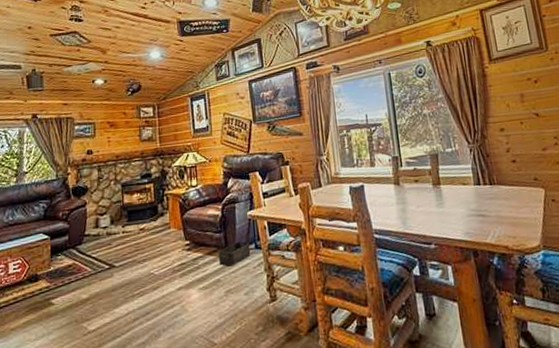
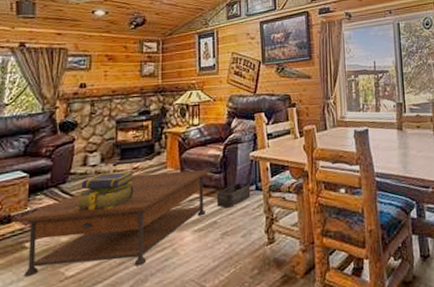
coffee table: none [40,228,212,331] -> present [14,168,212,277]
stack of books: none [91,232,142,270] -> present [74,171,134,211]

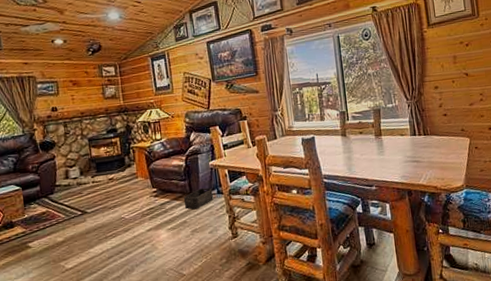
coffee table: present [14,168,212,277] -> none [16,177,177,270]
stack of books: present [74,171,134,211] -> none [64,182,113,216]

